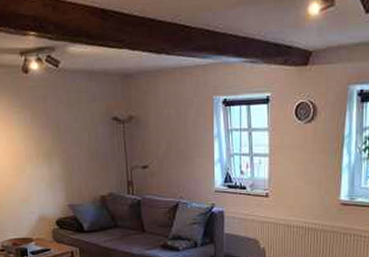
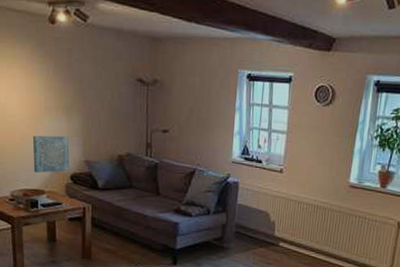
wall art: none [16,183,54,222] -> present [32,135,70,173]

